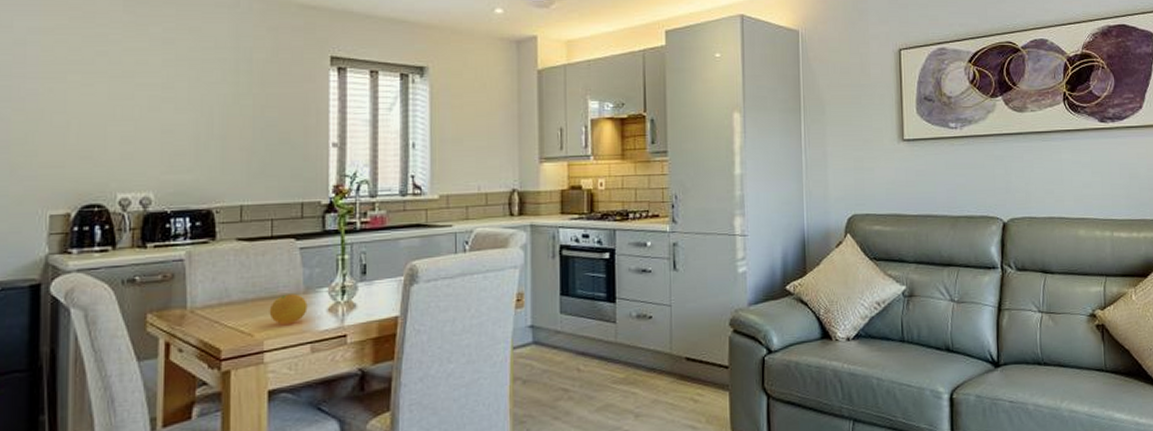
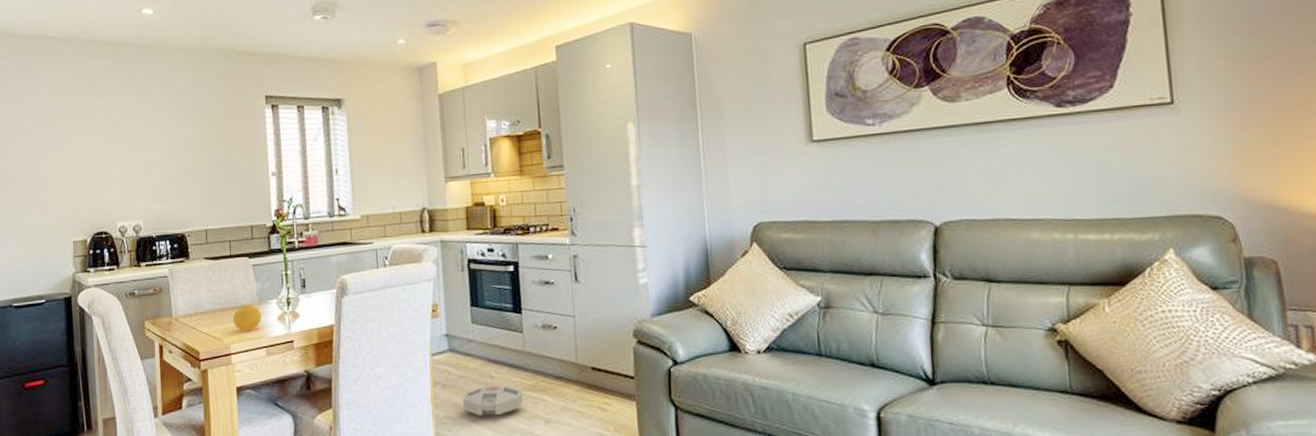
robot vacuum: none [545,378,612,412] -> present [462,385,523,415]

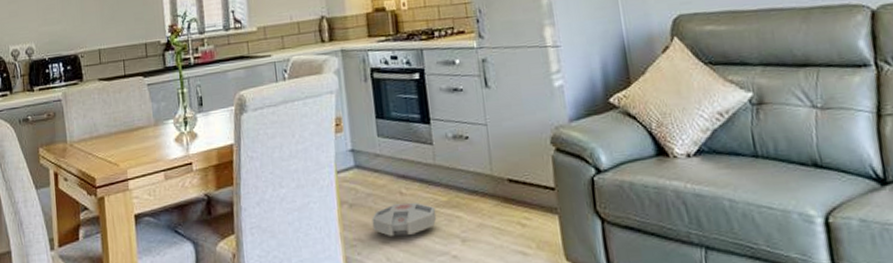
fruit: present [232,304,262,331] -> none [128,126,159,154]

